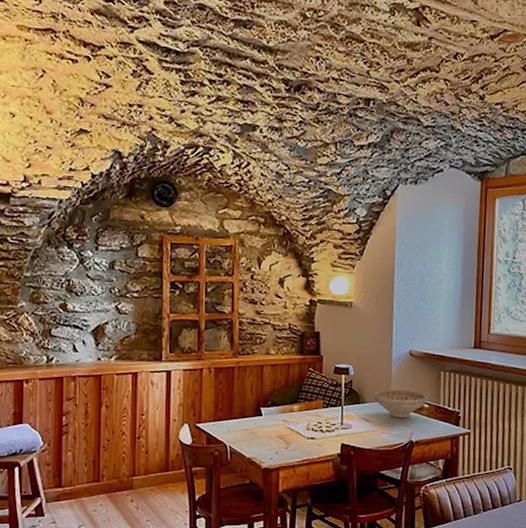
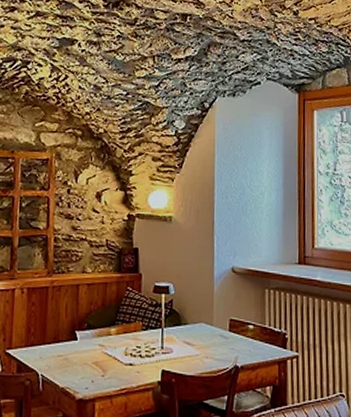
decorative bowl: present [374,389,427,419] -> none [196,309,251,341]

